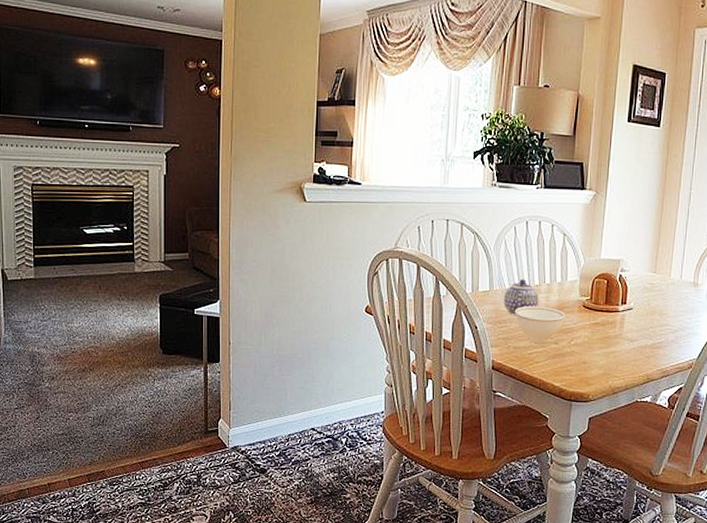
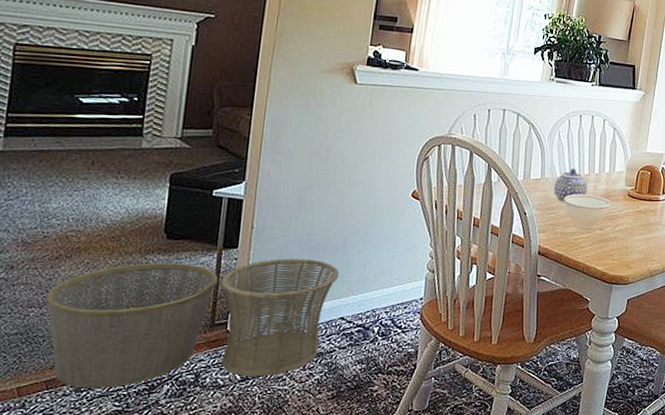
basket: none [80,375,206,484] -> present [46,263,218,389]
basket: none [209,372,307,480] -> present [220,258,339,377]

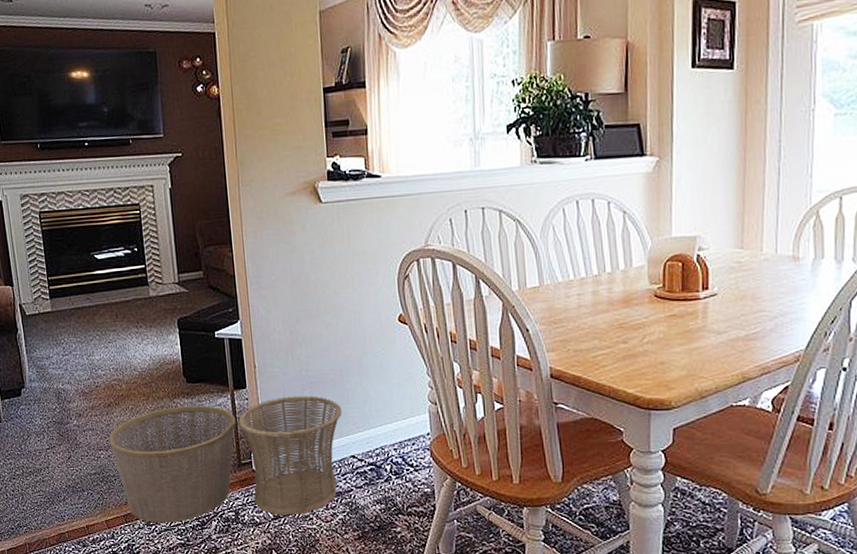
teapot: present [553,169,588,202] -> none [557,269,600,313]
bowl: present [563,193,611,230] -> none [571,299,634,345]

